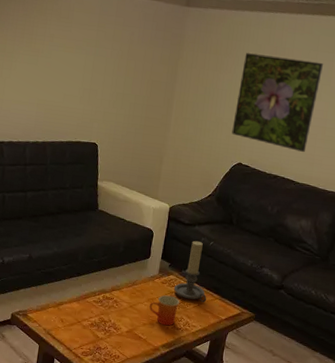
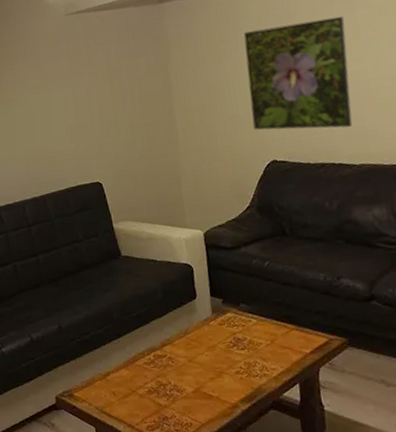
mug: present [149,295,180,326] -> none [211,337,248,376]
candle holder: present [173,240,207,303] -> none [235,264,280,338]

